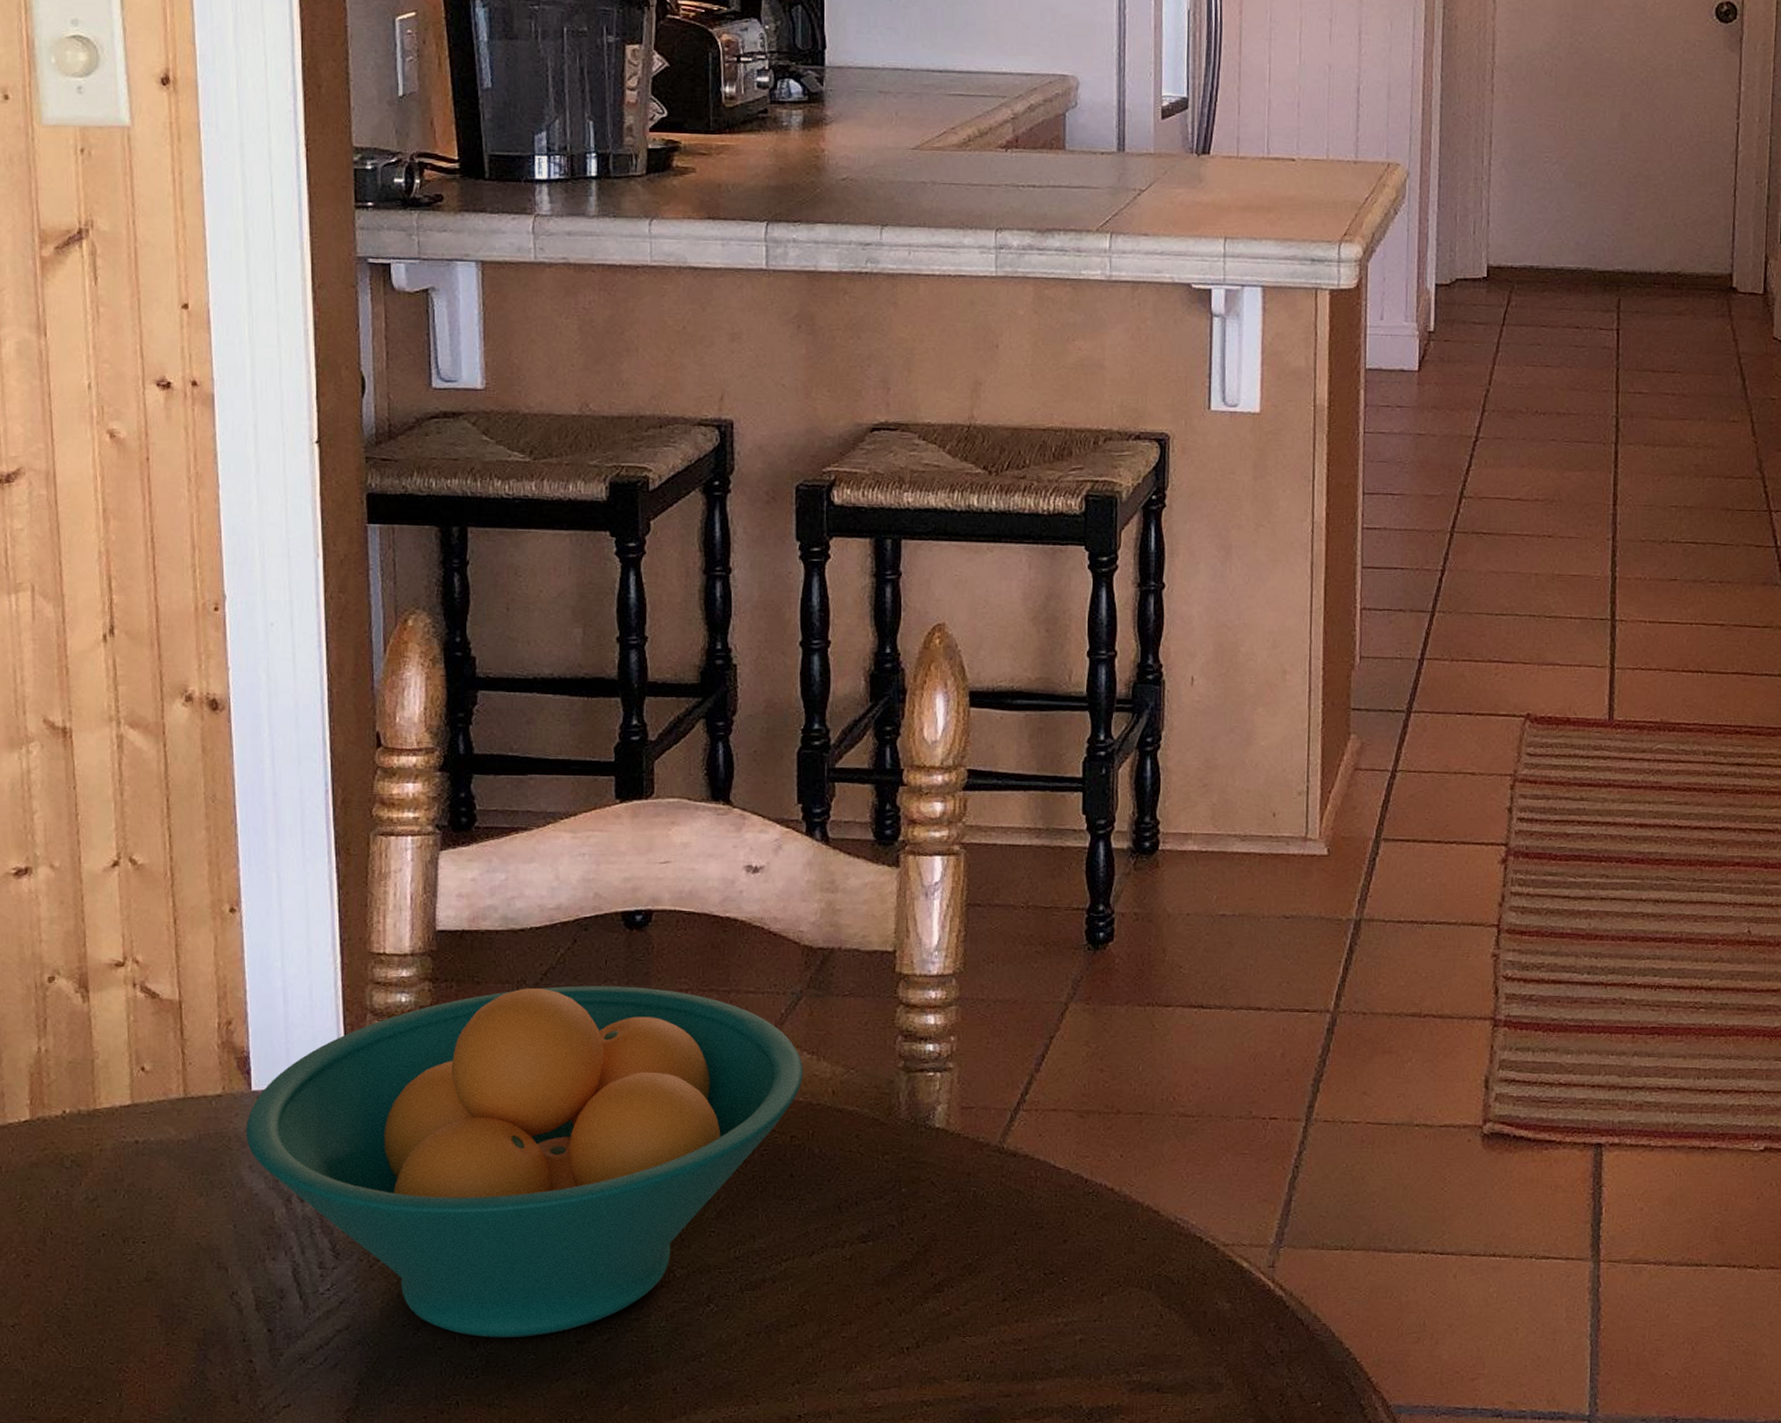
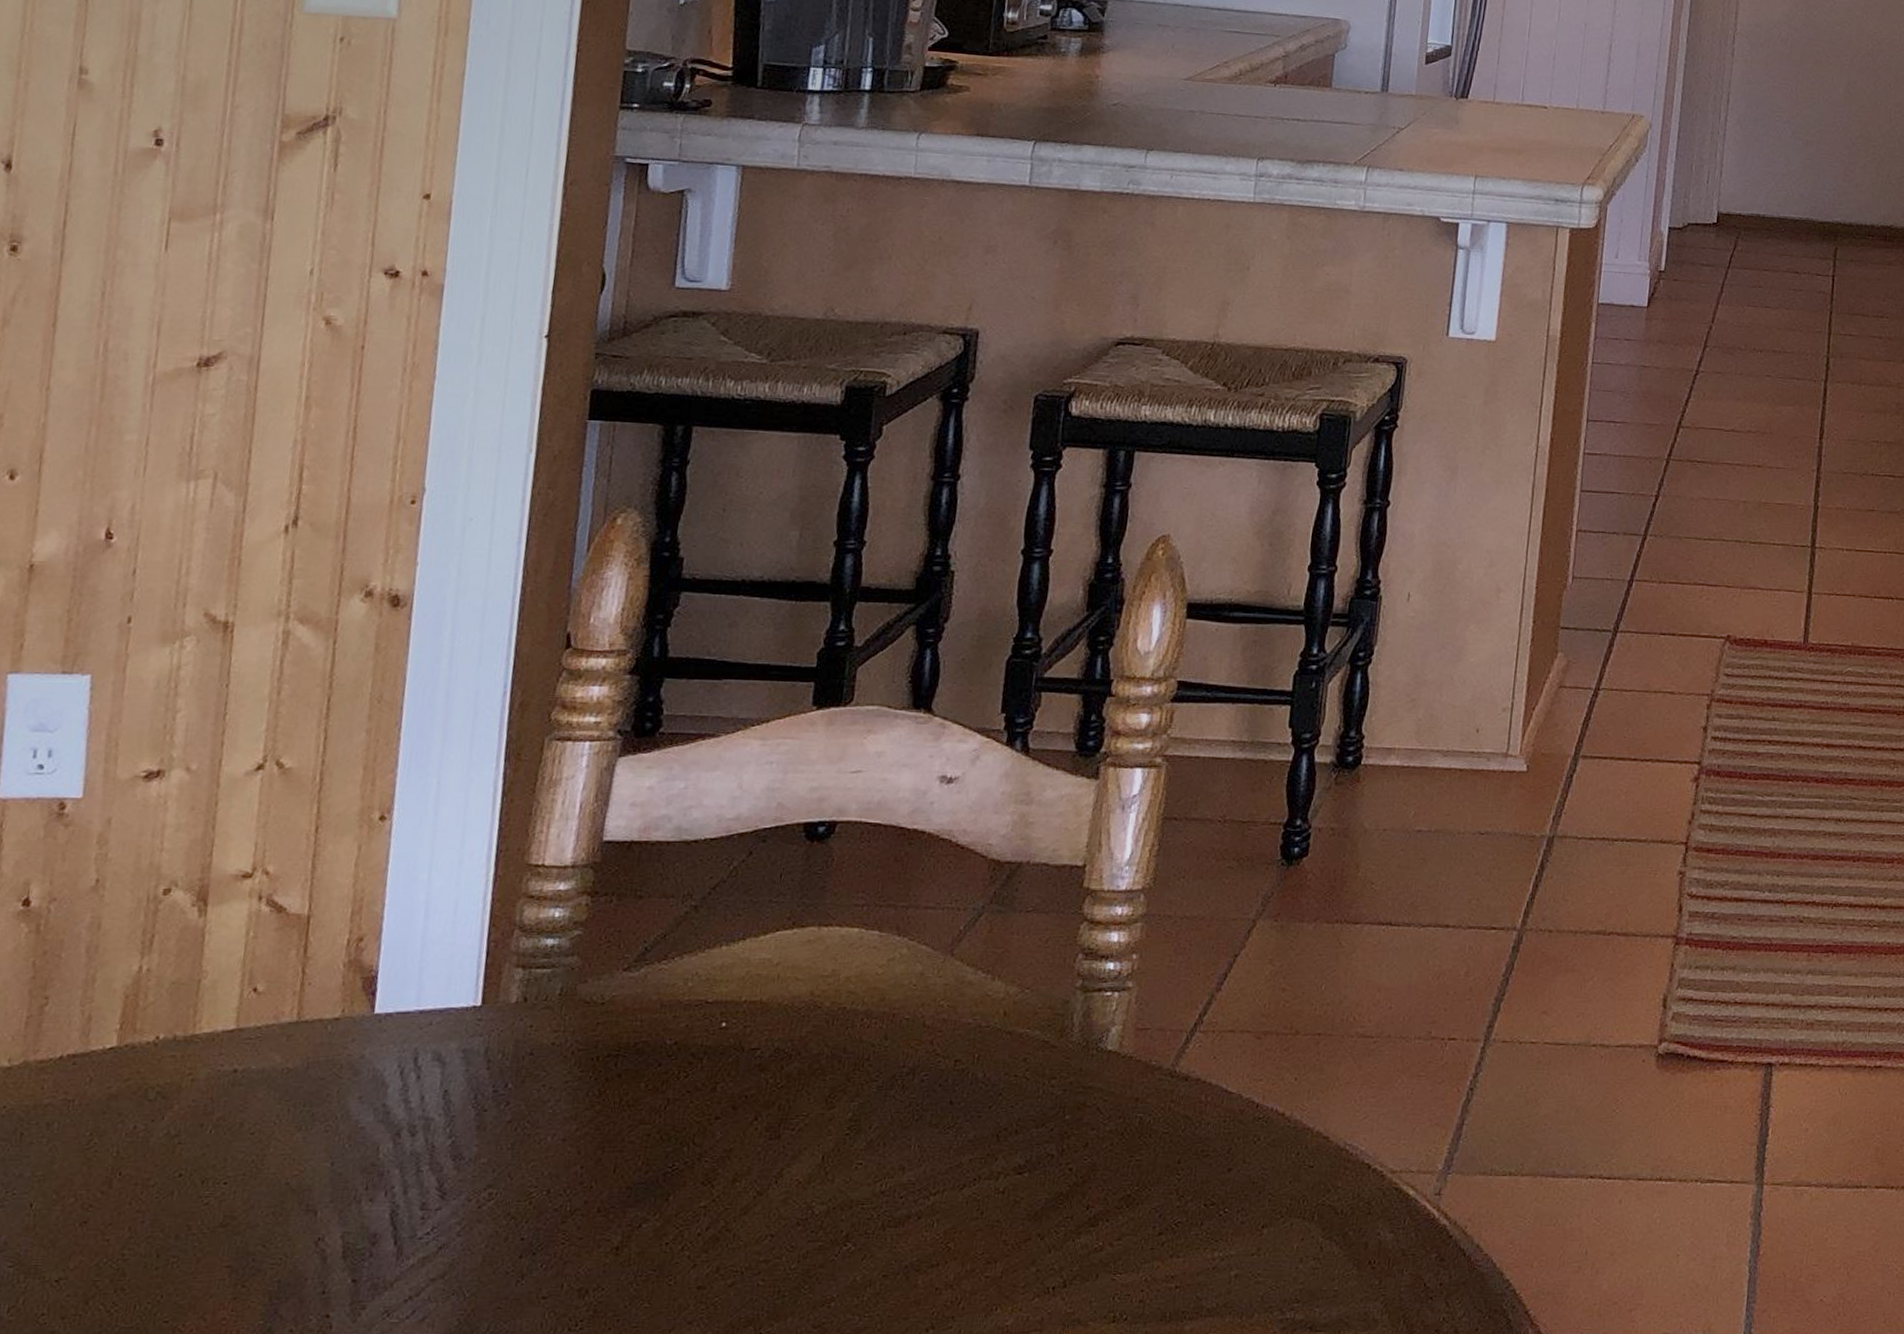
fruit bowl: present [245,986,804,1338] -> none [360,900,977,1285]

